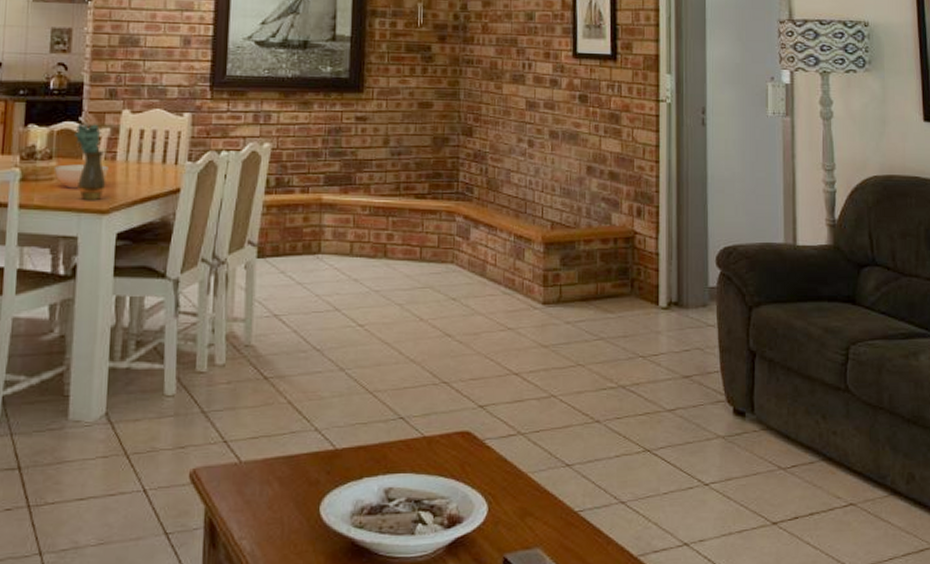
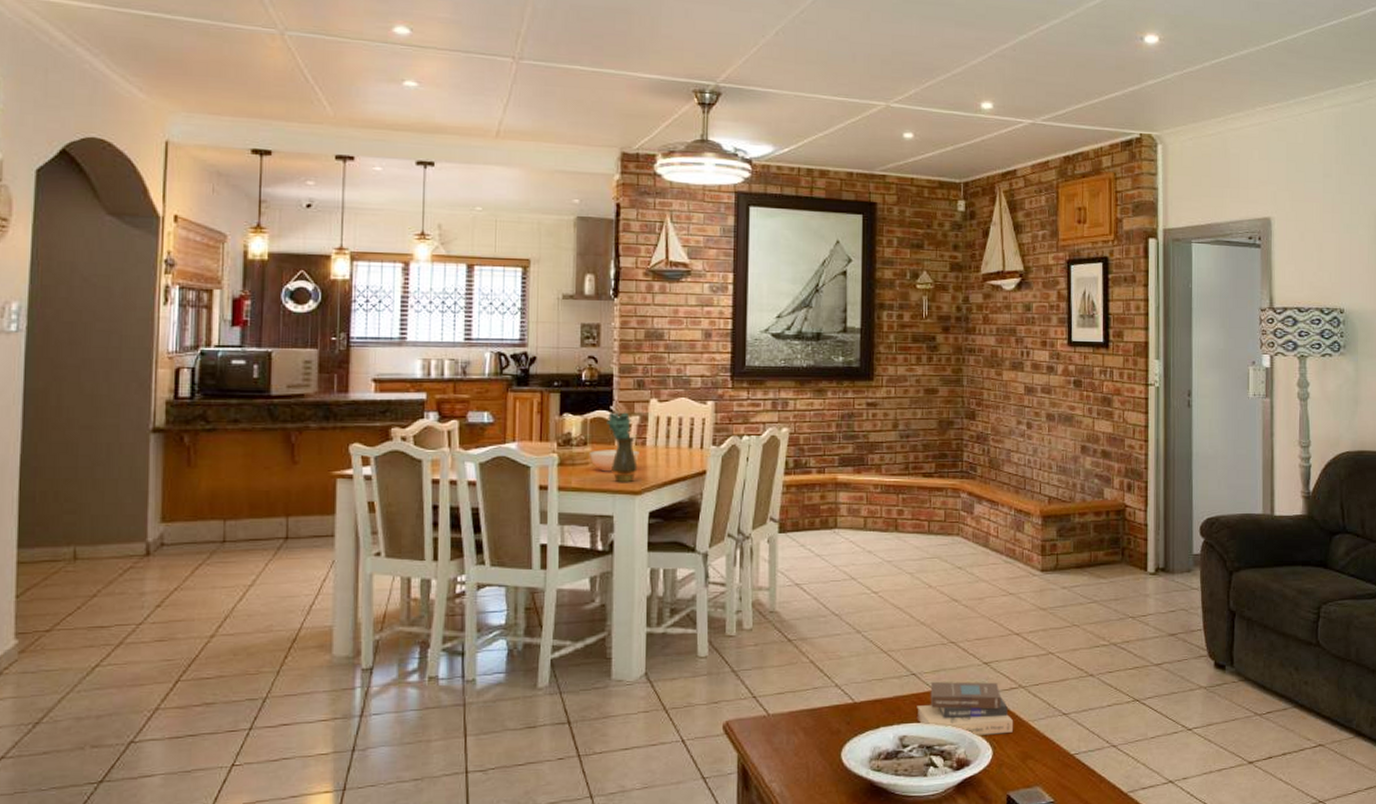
books: none [404,426,512,490] -> present [916,681,1014,737]

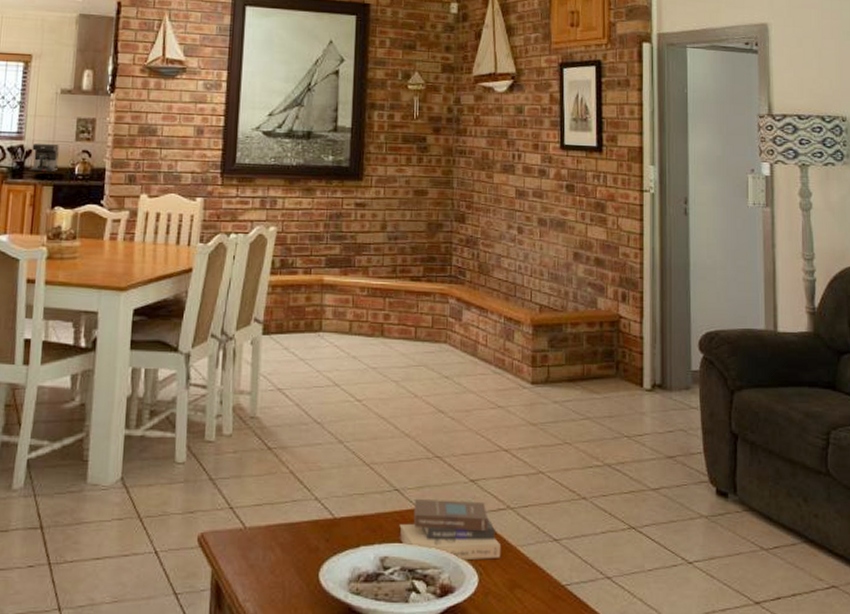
coffee maker: none [535,349,564,381] -> present [30,143,59,174]
bowl: present [588,450,639,472] -> none [77,244,127,267]
vase: present [607,408,638,482] -> none [96,202,125,278]

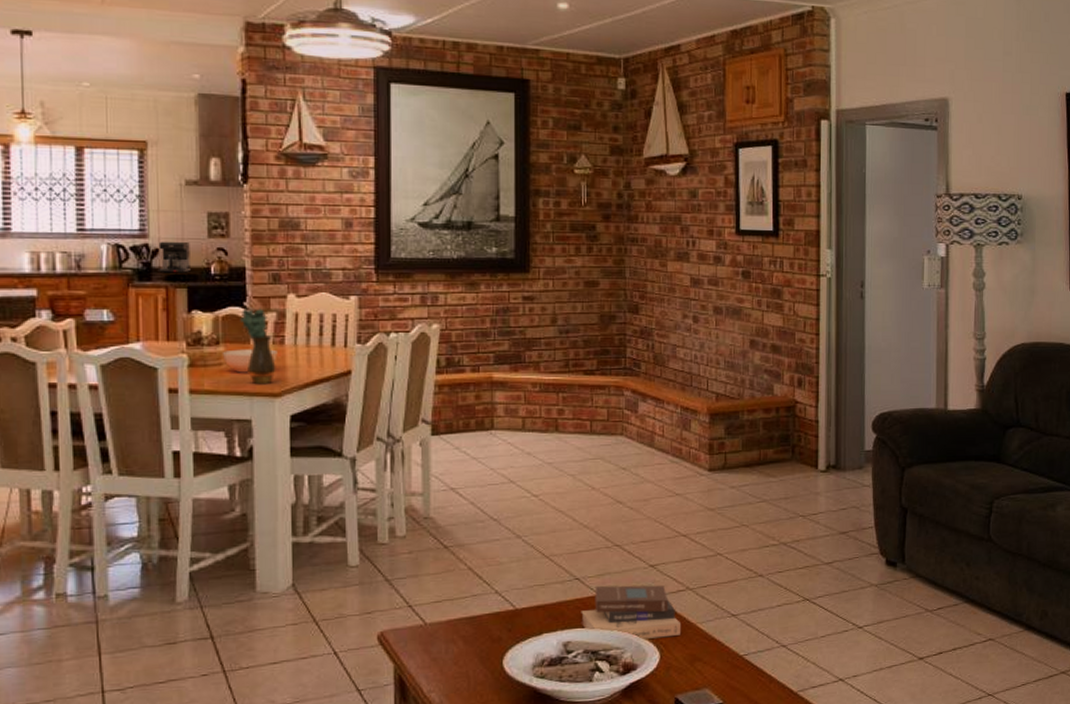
bowl: none [77,244,127,267] -> present [222,349,278,373]
vase: none [96,202,125,278] -> present [240,304,276,383]

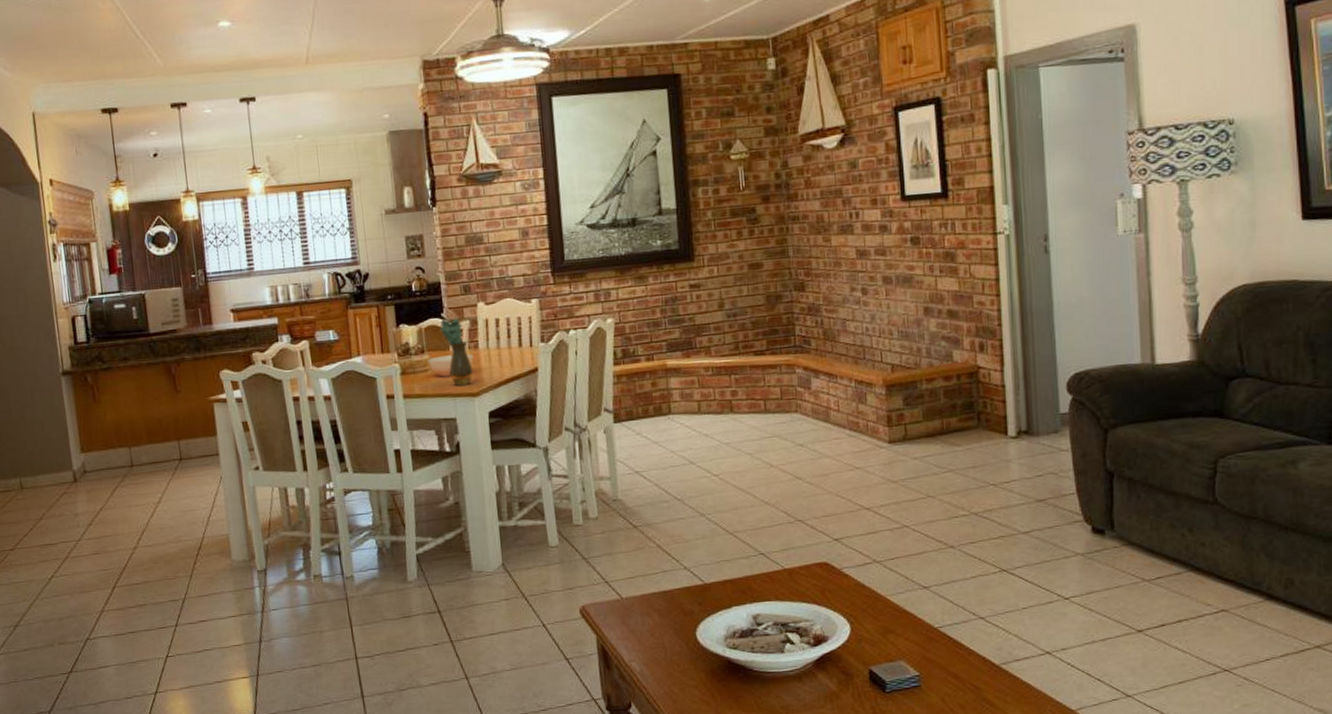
coffee maker: present [158,241,190,275] -> none [368,264,396,294]
books: present [581,585,682,641] -> none [768,558,871,613]

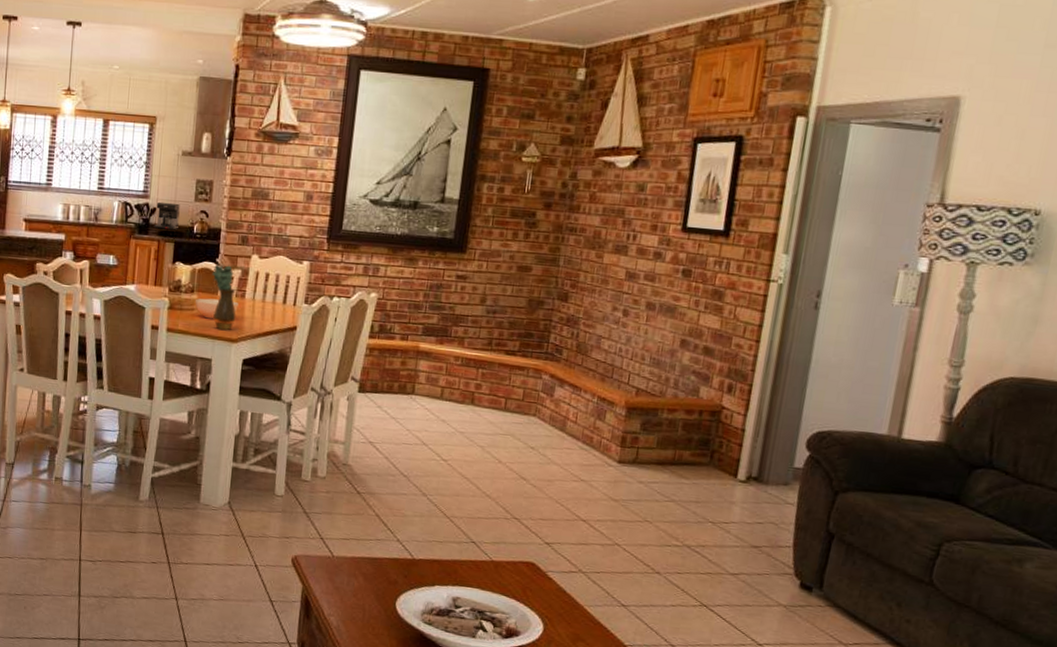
coffee maker: none [368,264,396,294] -> present [154,201,180,231]

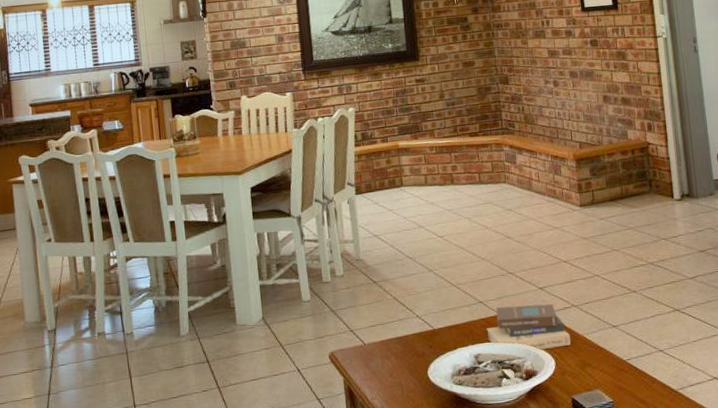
bowl: present [195,298,239,319] -> none [198,138,238,159]
vase: present [212,260,236,330] -> none [209,107,238,166]
books: none [471,552,569,613] -> present [486,304,571,351]

